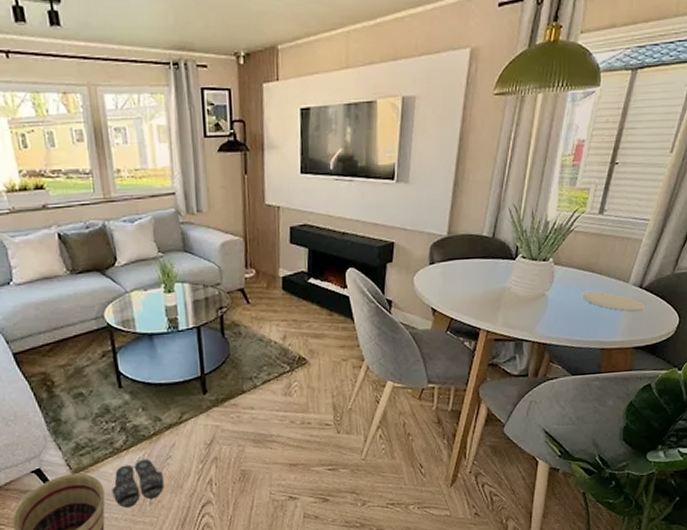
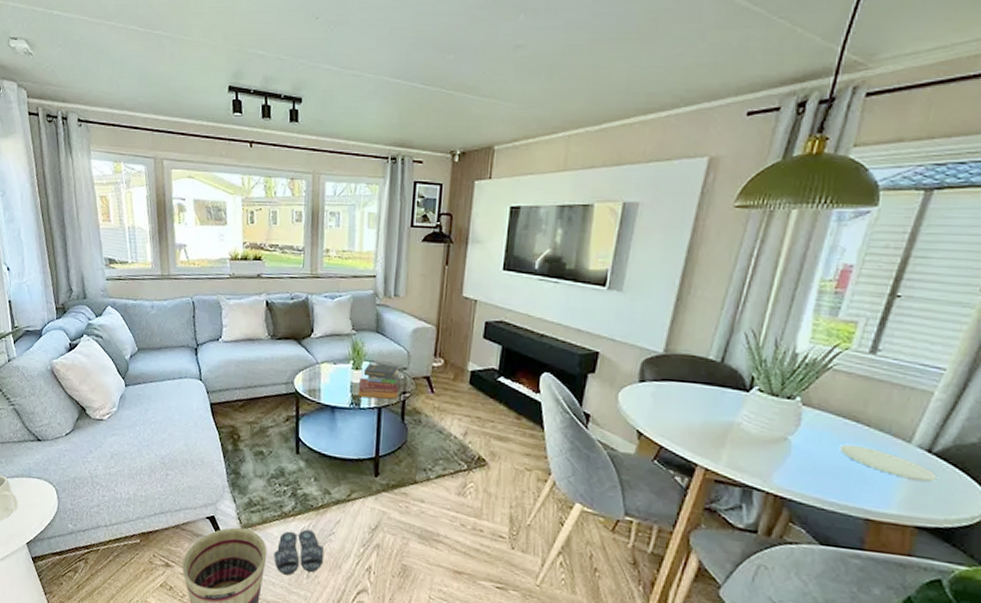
books: none [173,282,216,320] -> present [357,363,399,400]

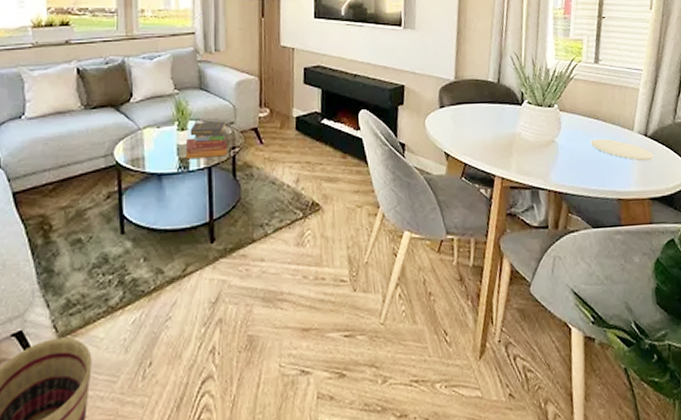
slippers: present [273,529,324,575] -> none [100,320,161,383]

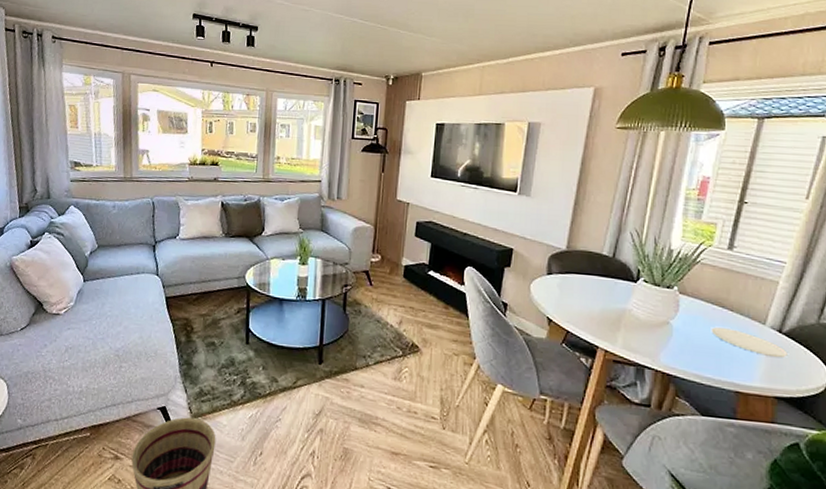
books: present [185,121,228,160] -> none [304,259,341,292]

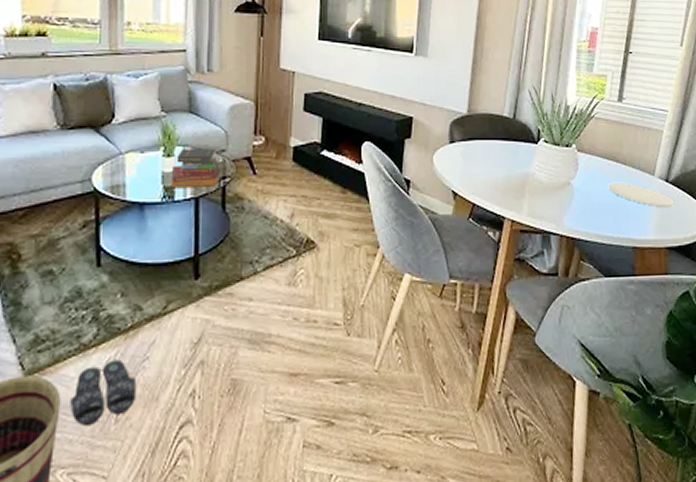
slippers: none [222,416,271,463] -> present [70,359,137,425]
books: none [304,259,341,292] -> present [170,148,218,189]

